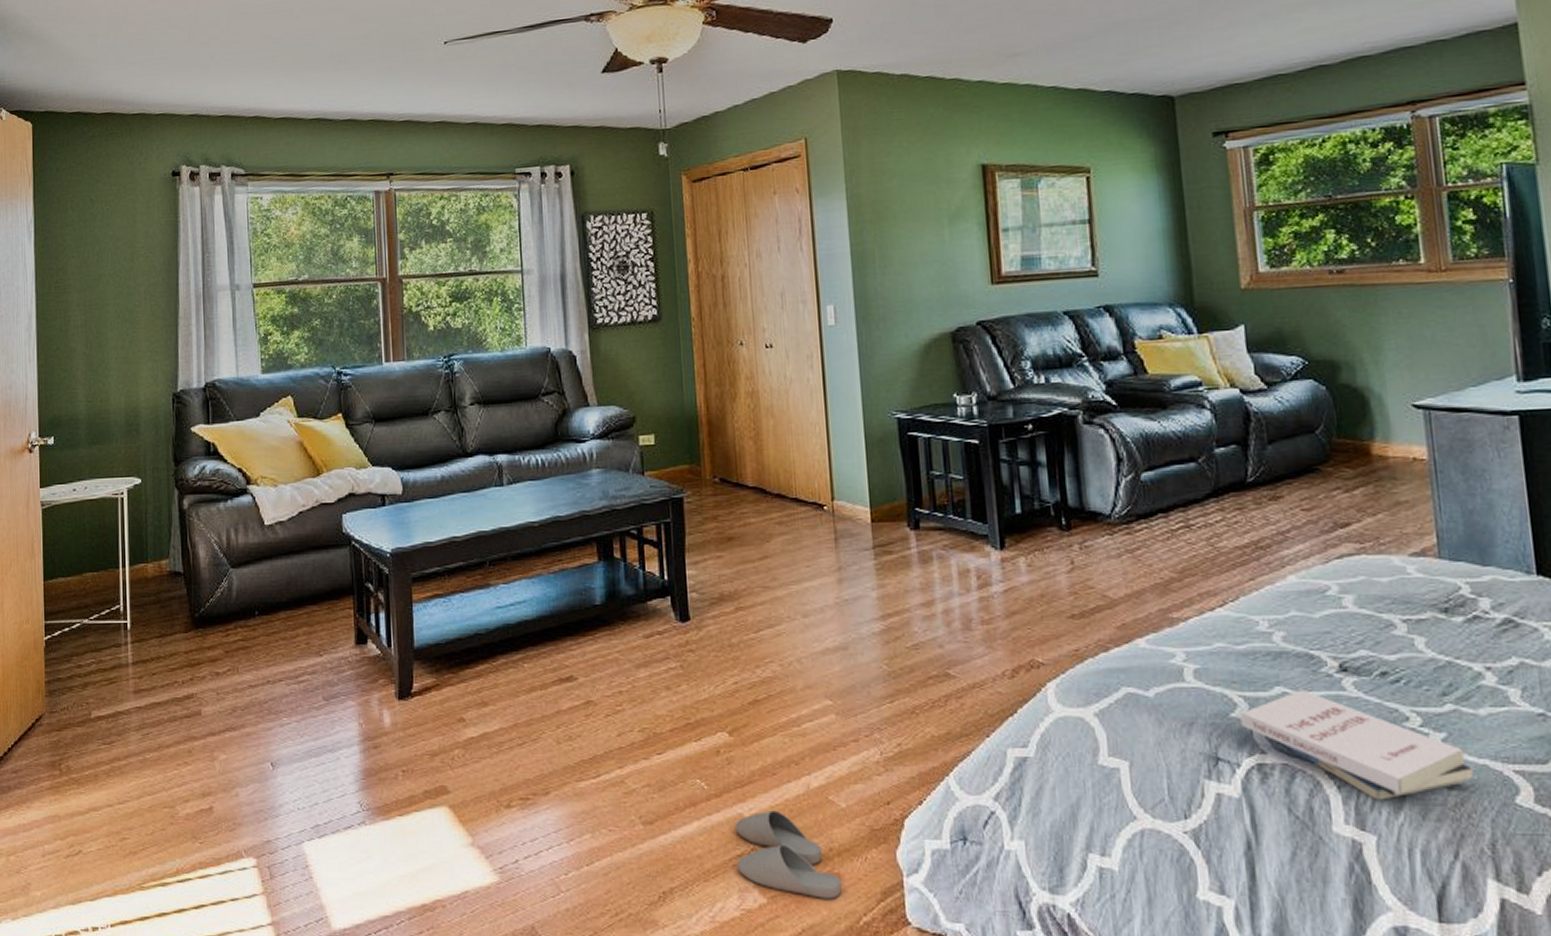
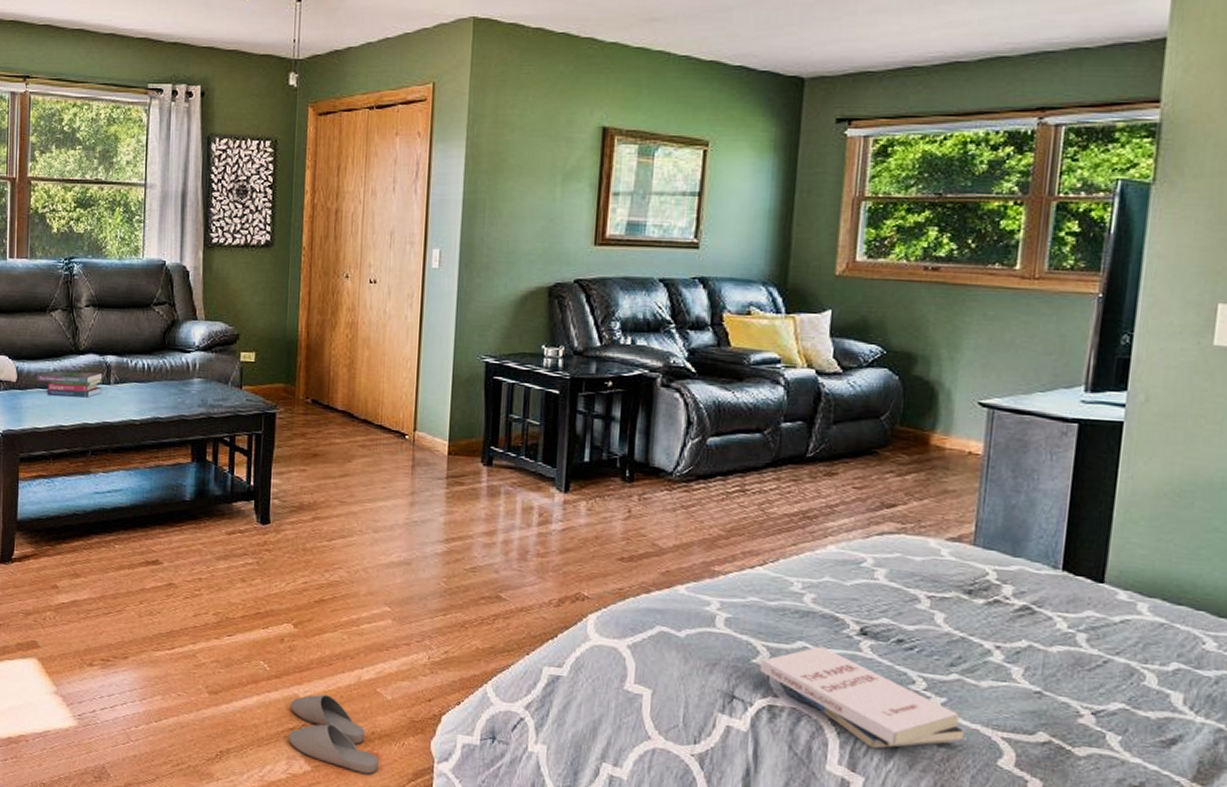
books: none [424,475,495,506] -> present [37,370,103,398]

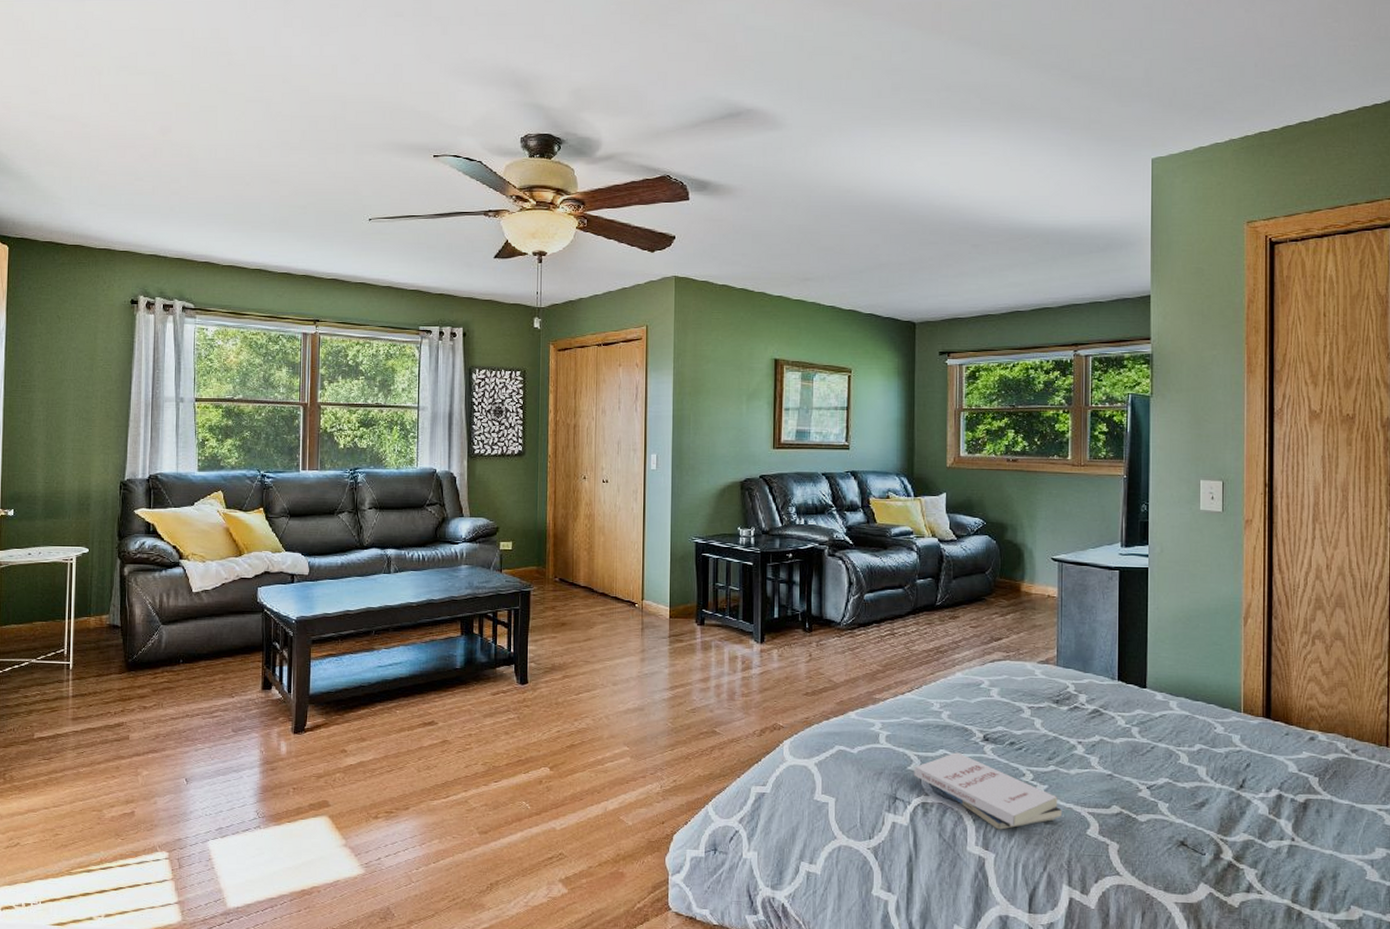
books: present [37,370,103,398] -> none [327,563,384,587]
slippers: present [288,694,379,774] -> none [548,826,624,891]

